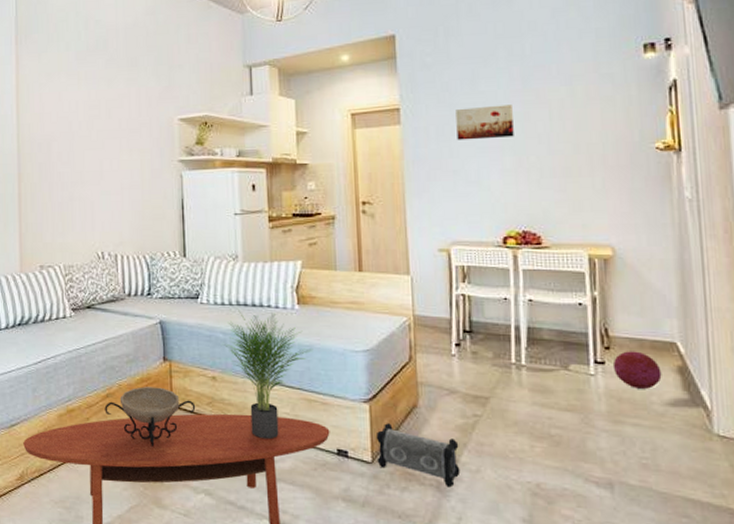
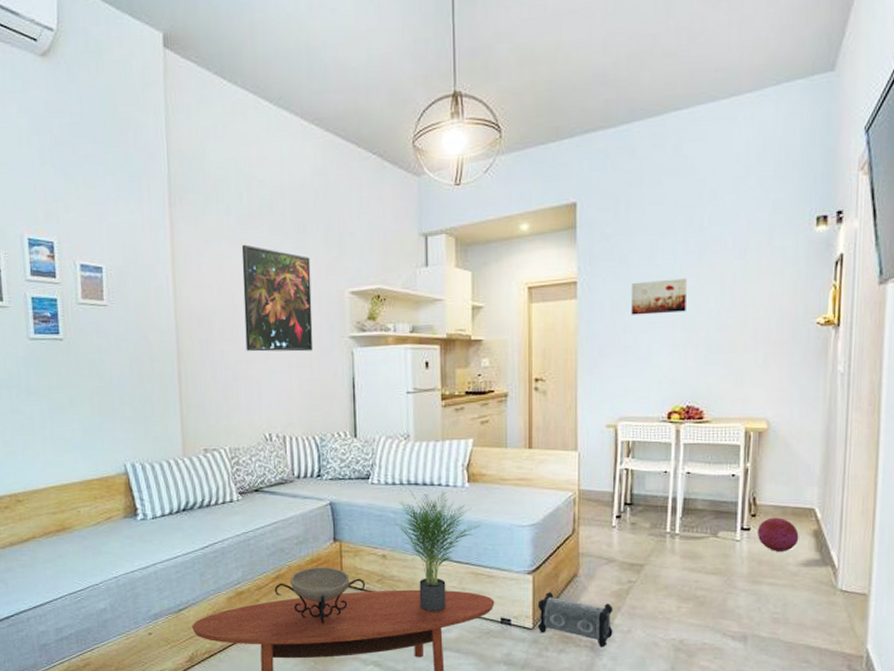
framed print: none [79,77,144,174] -> present [241,244,314,352]

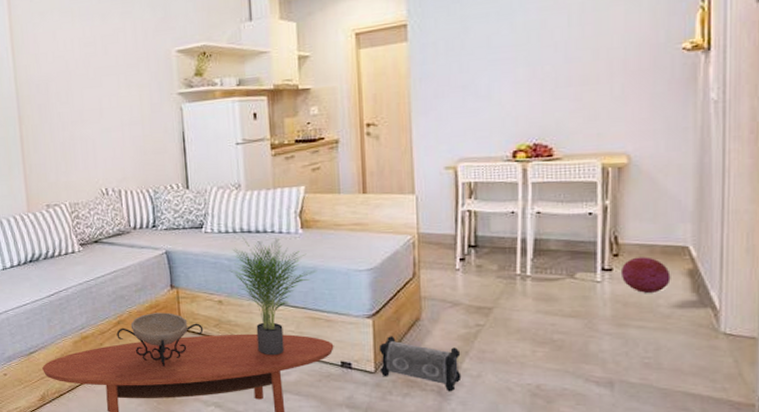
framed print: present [241,244,314,352] -> none [72,13,144,113]
wall art: present [631,278,687,315] -> none [467,12,529,54]

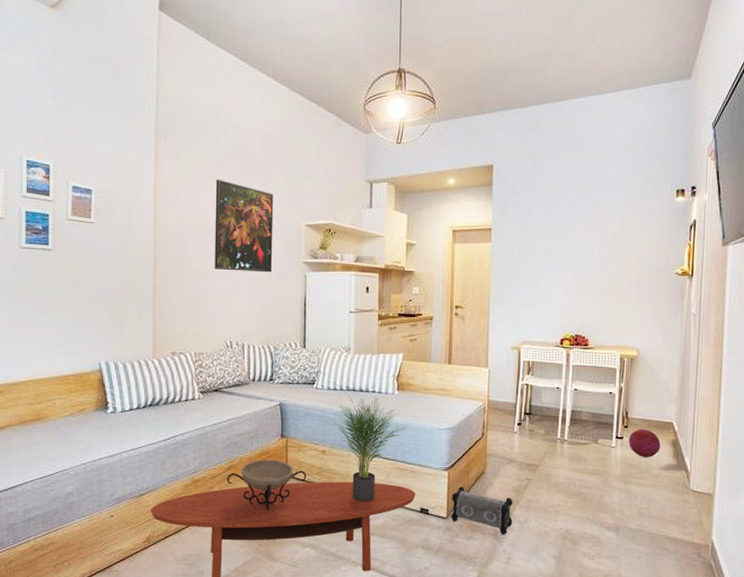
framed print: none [72,13,144,113] -> present [214,179,274,273]

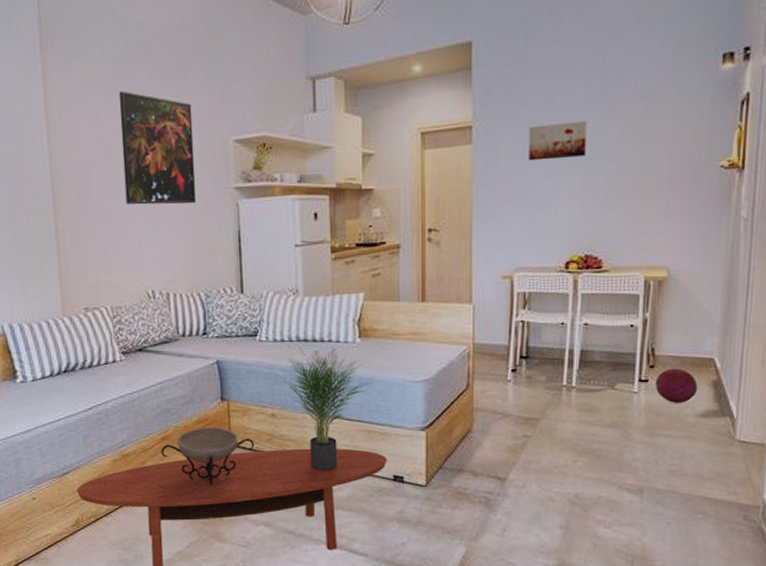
speaker: present [450,486,513,535] -> none [431,448,508,503]
wall art: none [534,231,578,259] -> present [529,121,587,161]

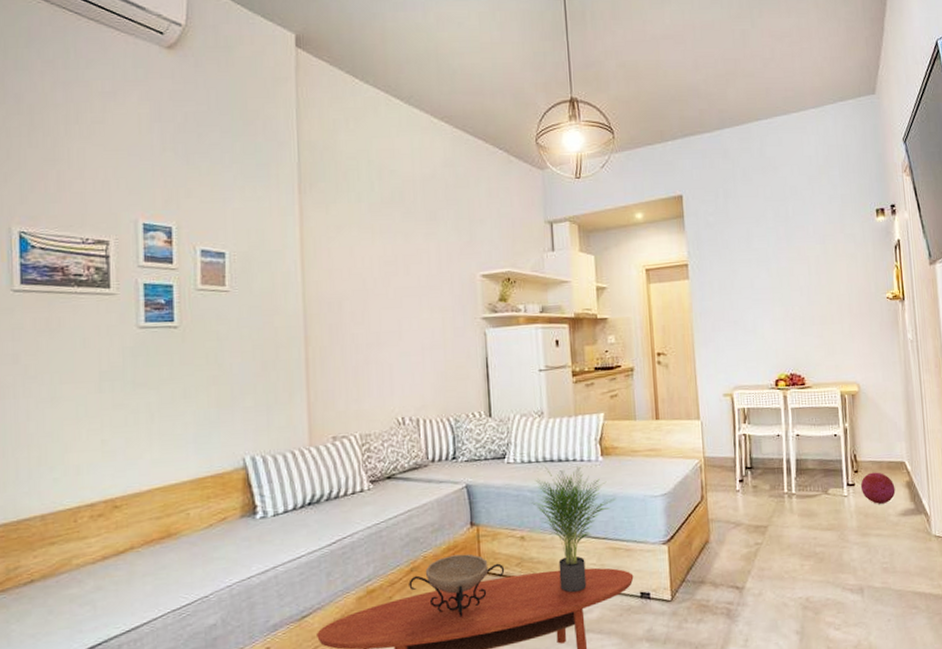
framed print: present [118,91,197,205] -> none [373,230,446,335]
wall art: present [529,121,587,161] -> none [734,261,782,293]

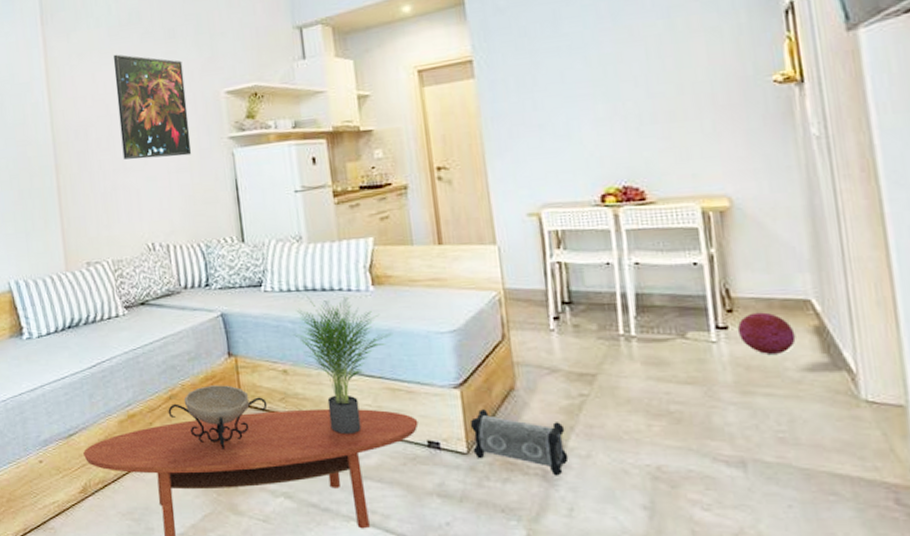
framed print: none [373,230,446,335] -> present [113,54,192,160]
speaker: none [674,561,746,613] -> present [469,409,569,476]

